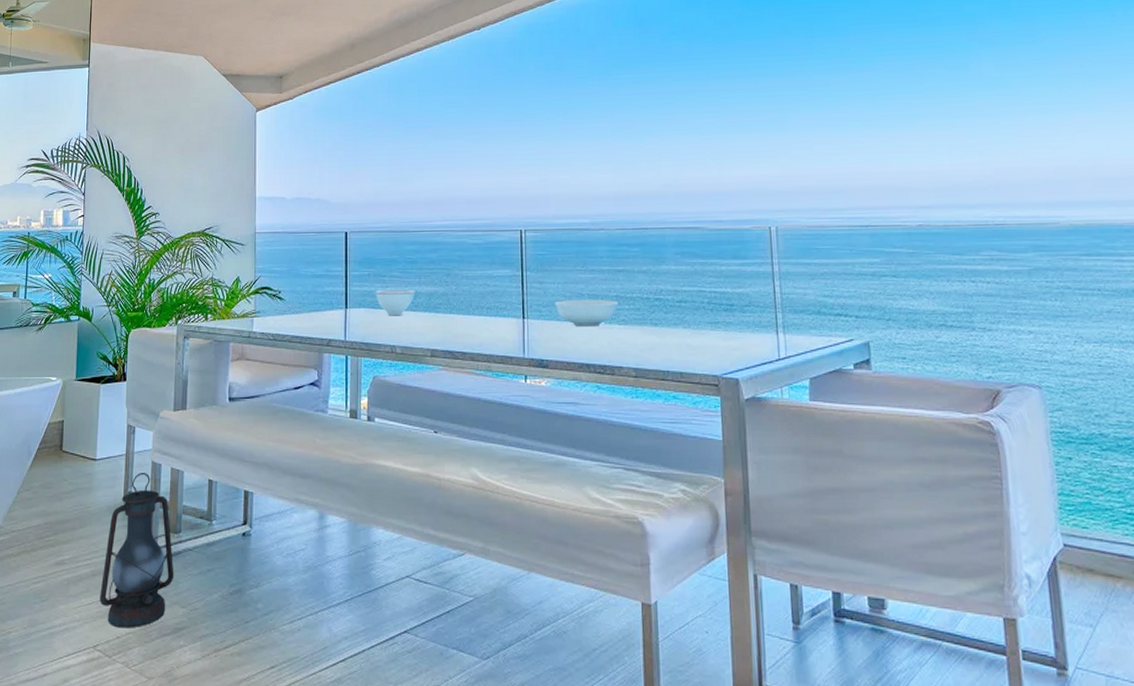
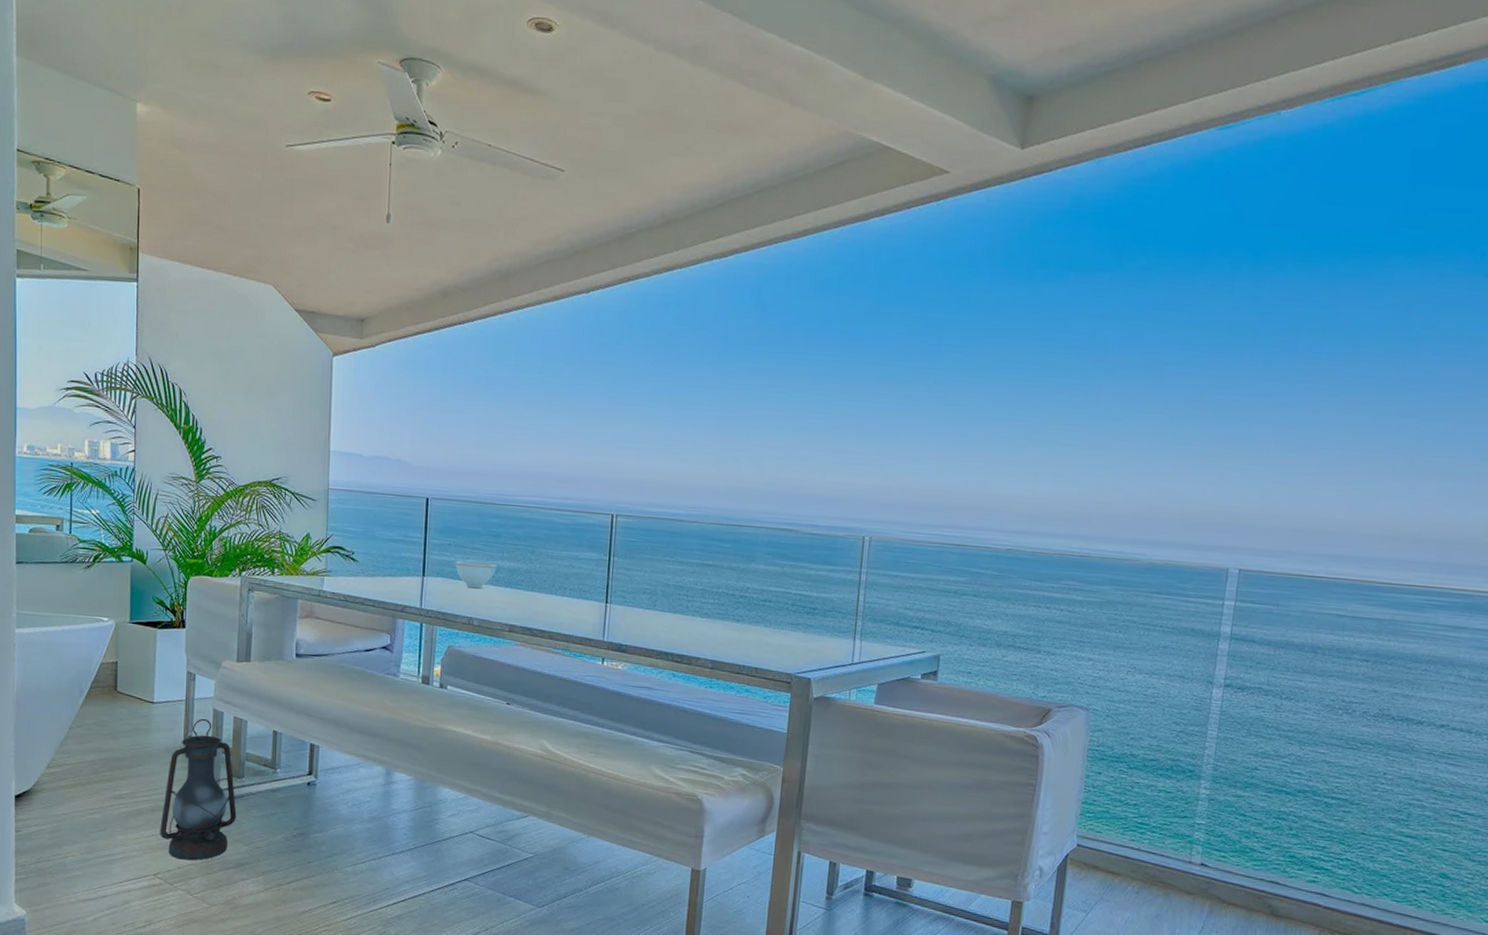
bowl: present [555,300,619,327] -> none [639,588,704,617]

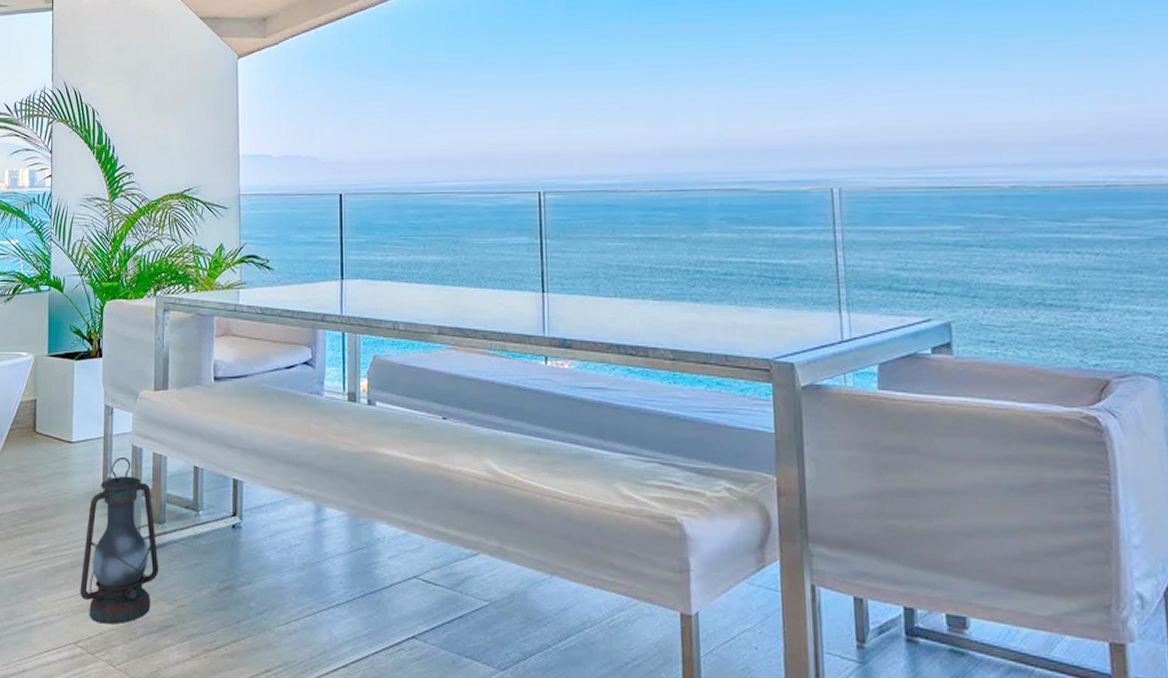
bowl: present [455,560,497,589] -> none [375,258,420,289]

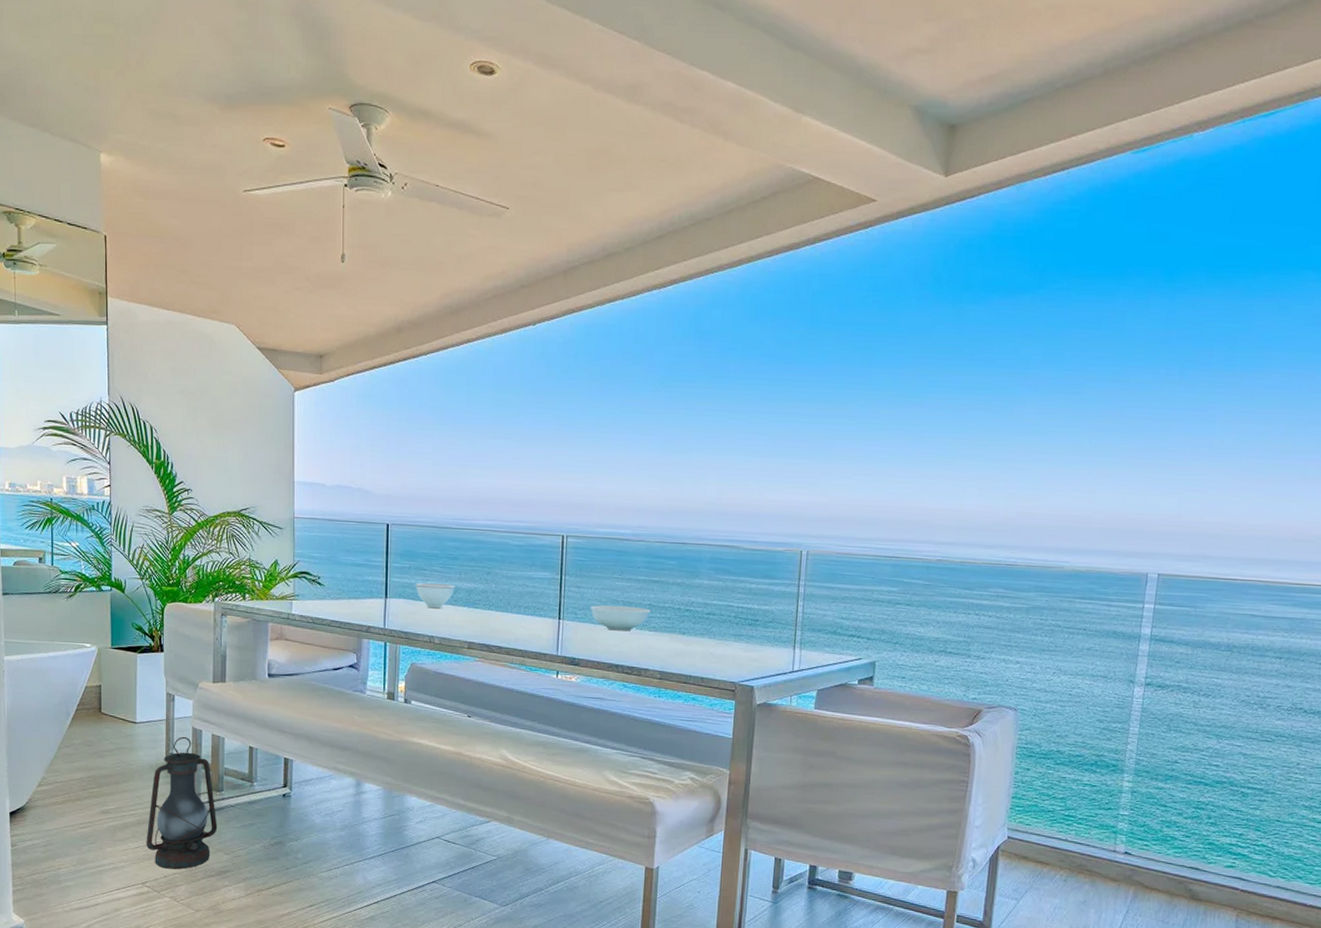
bowl: none [375,258,420,289] -> present [416,582,455,609]
bowl: none [579,272,653,302] -> present [590,605,651,631]

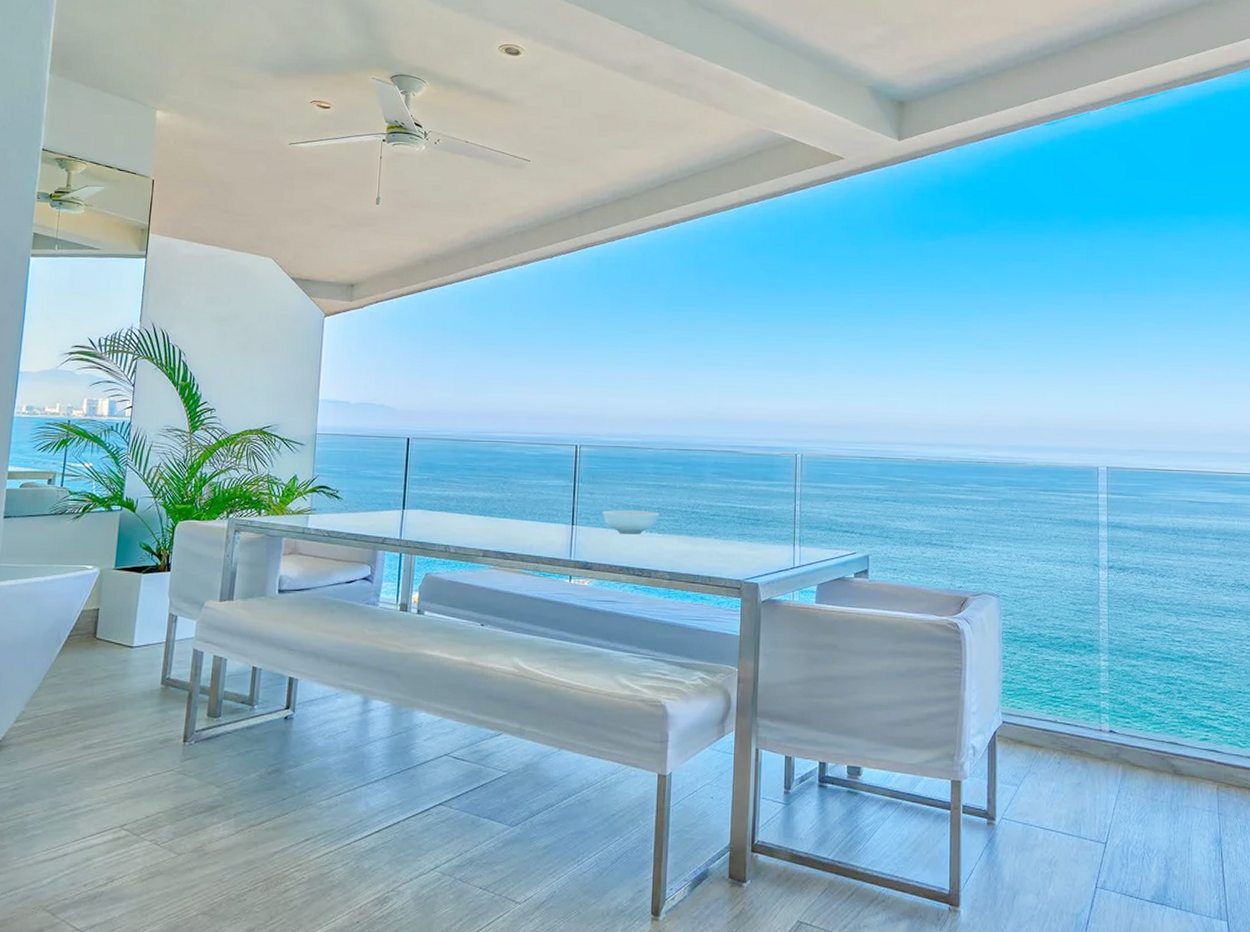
lantern: present [146,737,218,870] -> none [129,660,211,808]
bowl: present [416,582,455,609] -> none [433,493,472,518]

